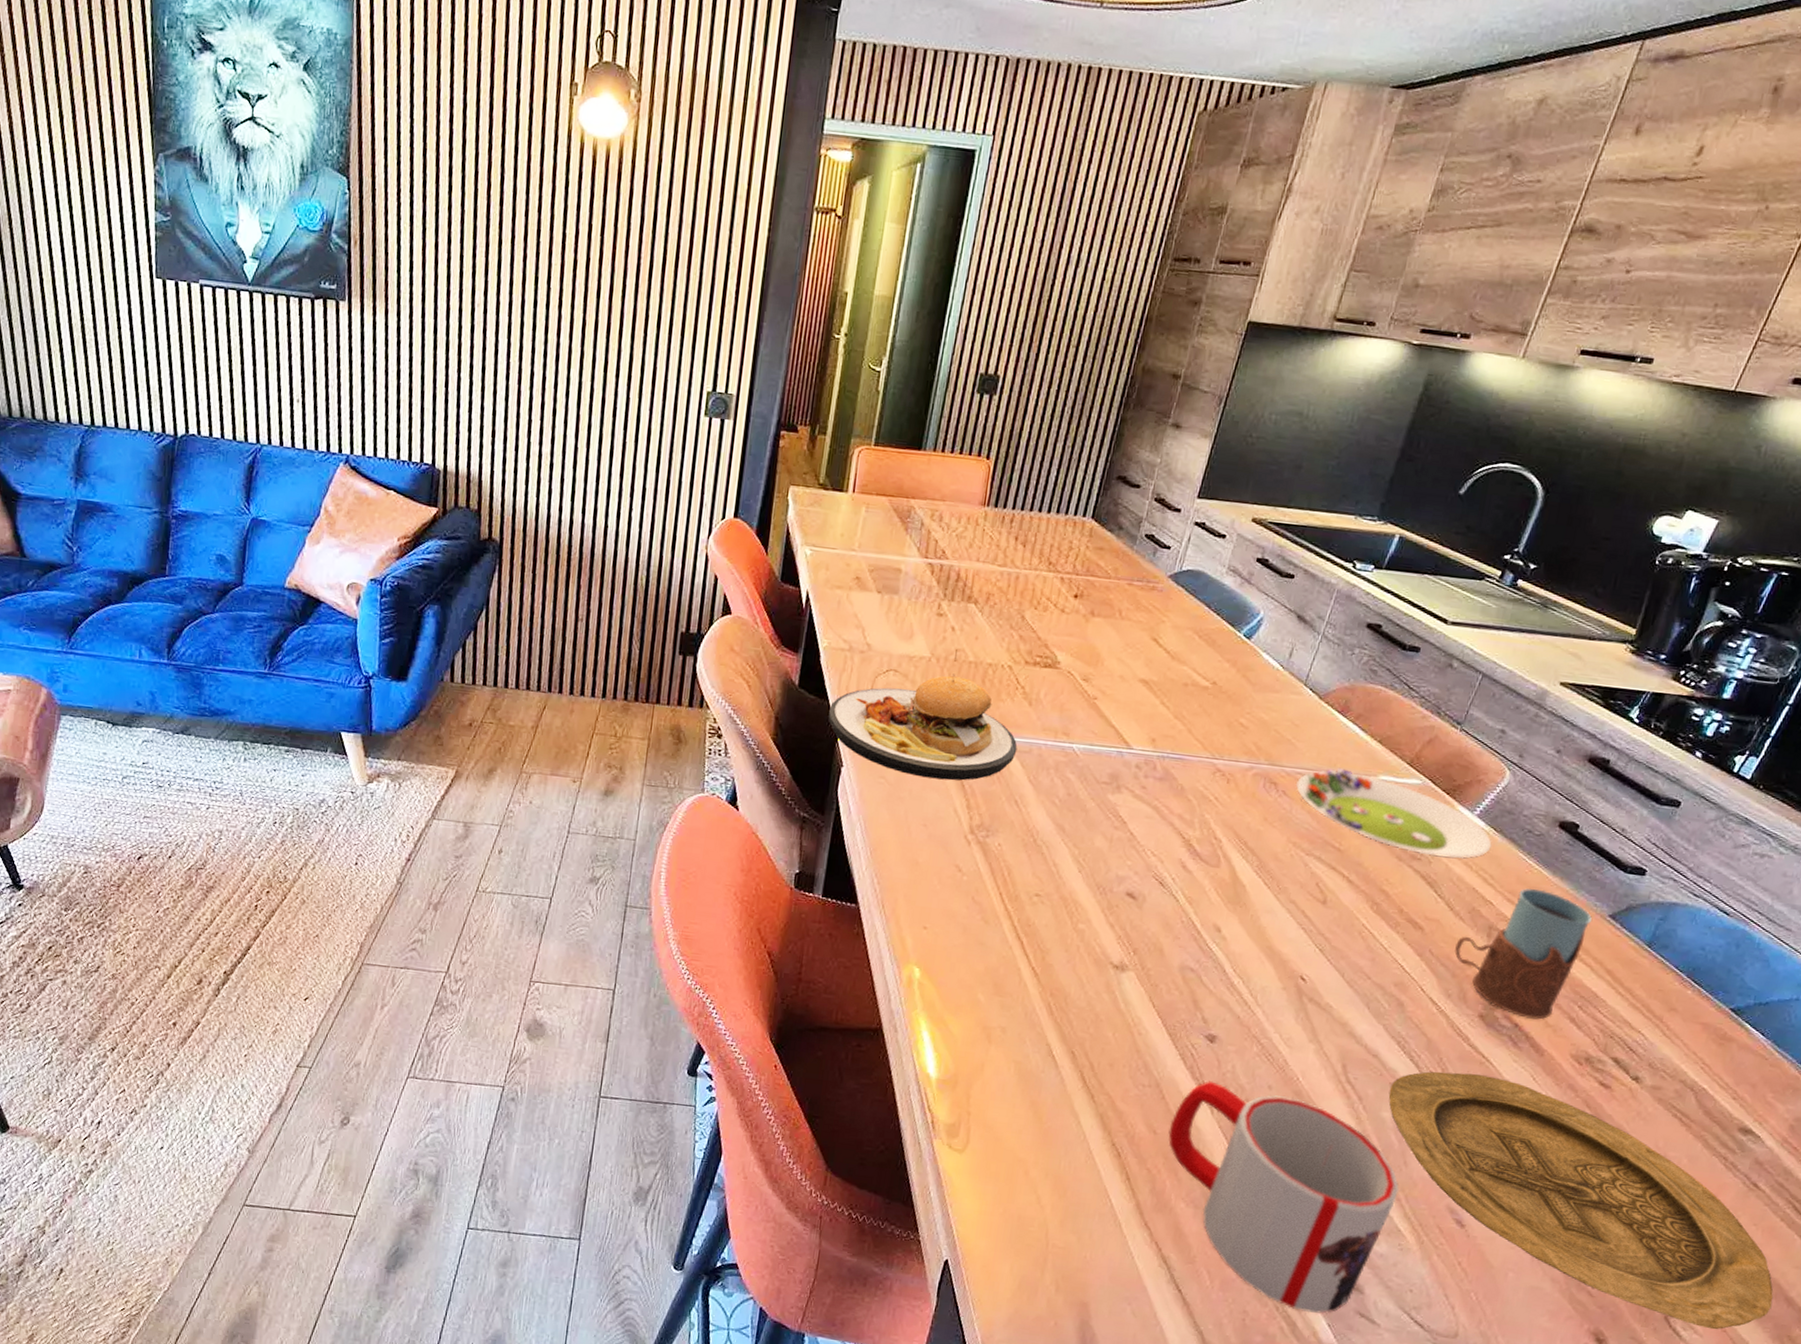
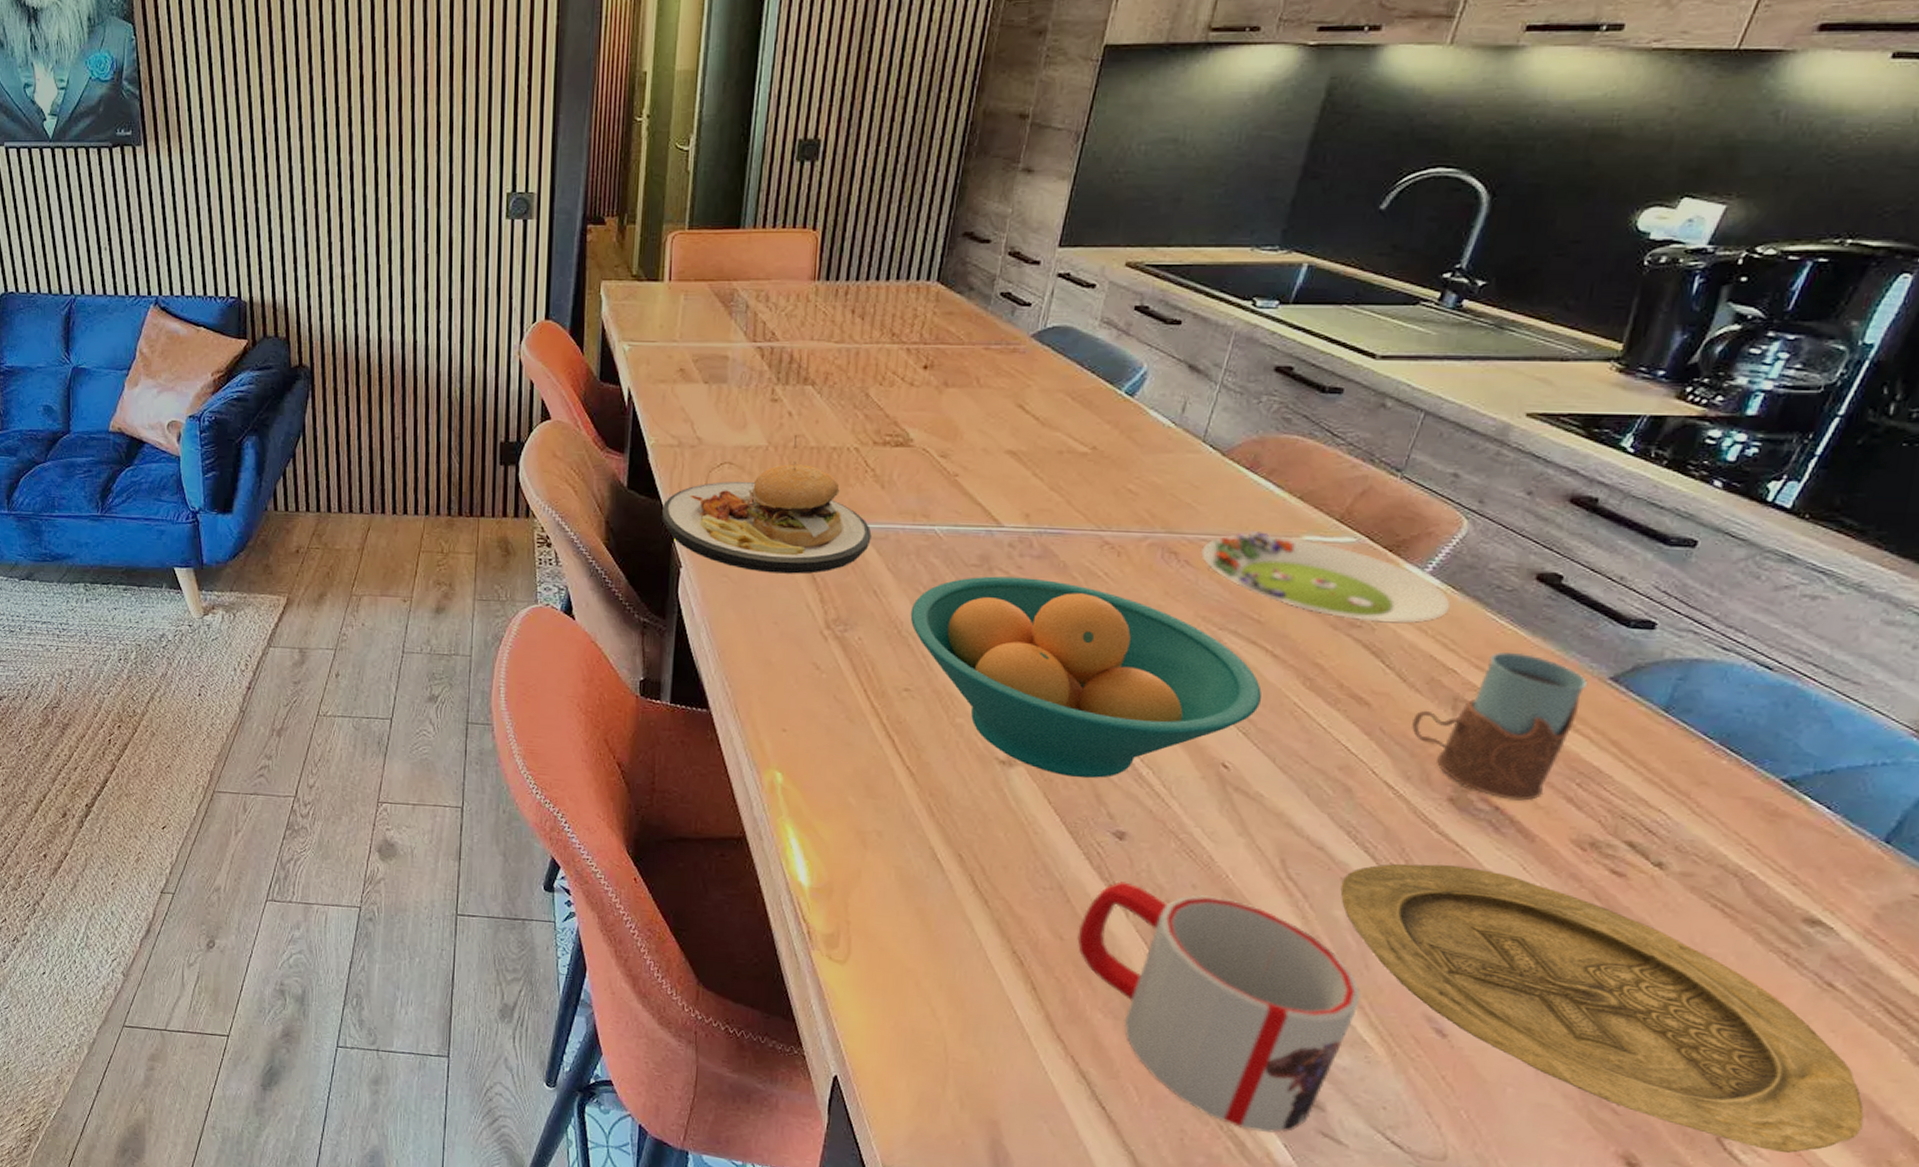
fruit bowl: none [1045,793,1337,985] -> present [910,576,1262,778]

